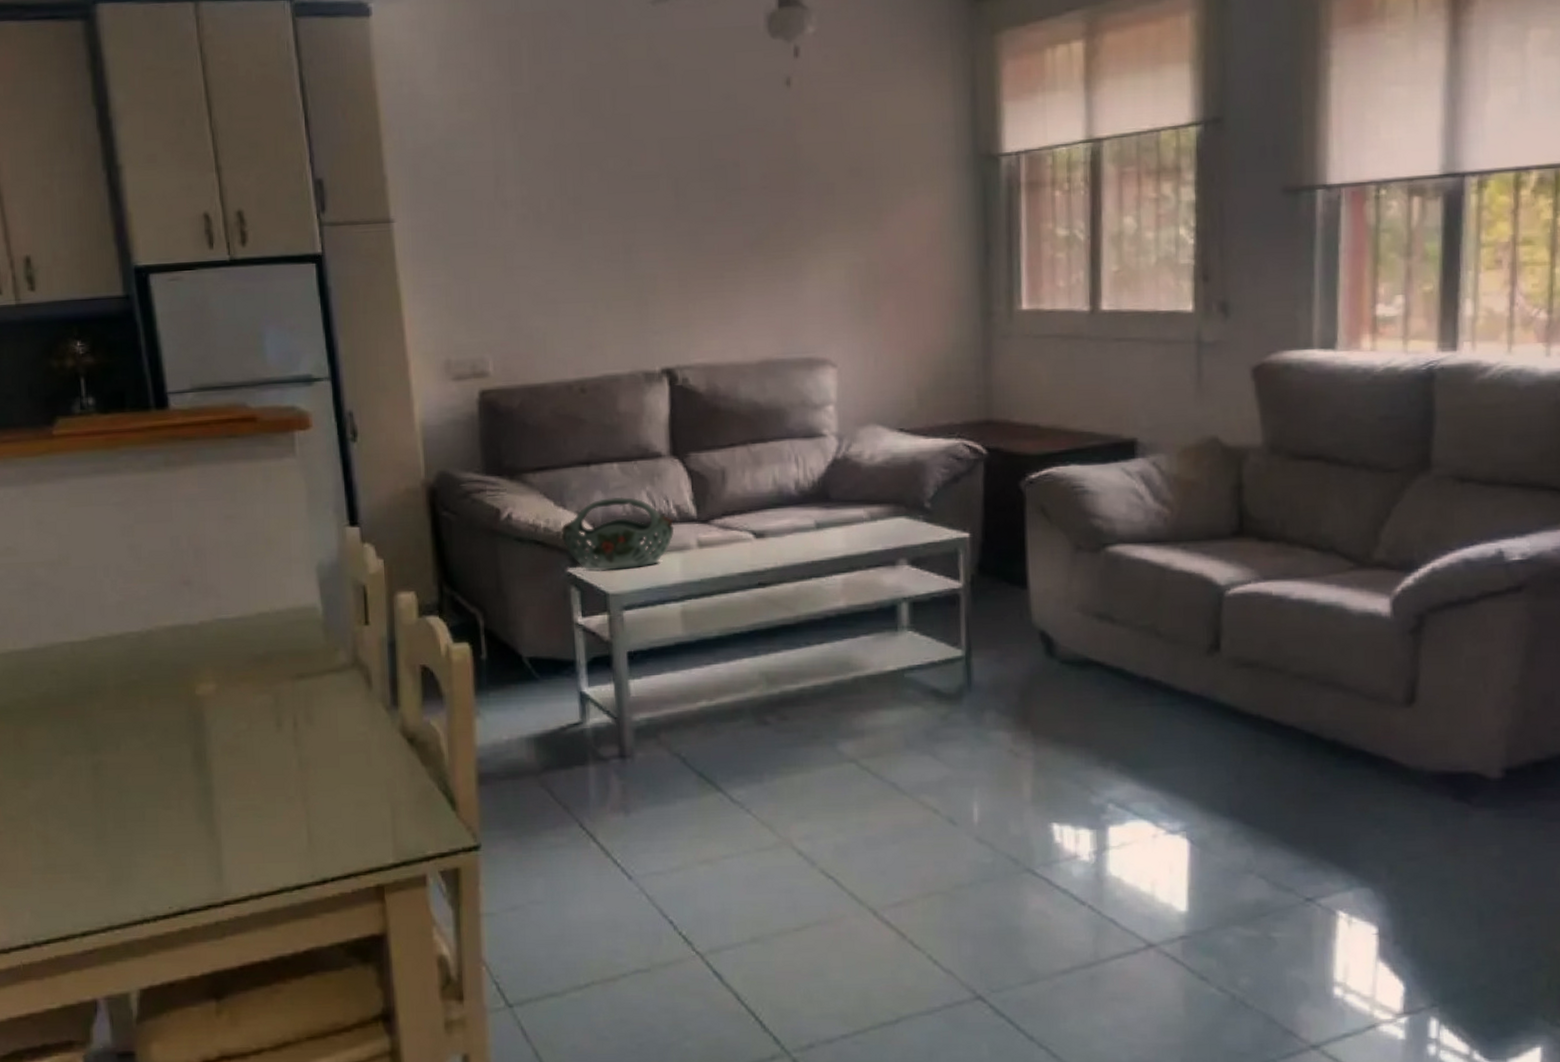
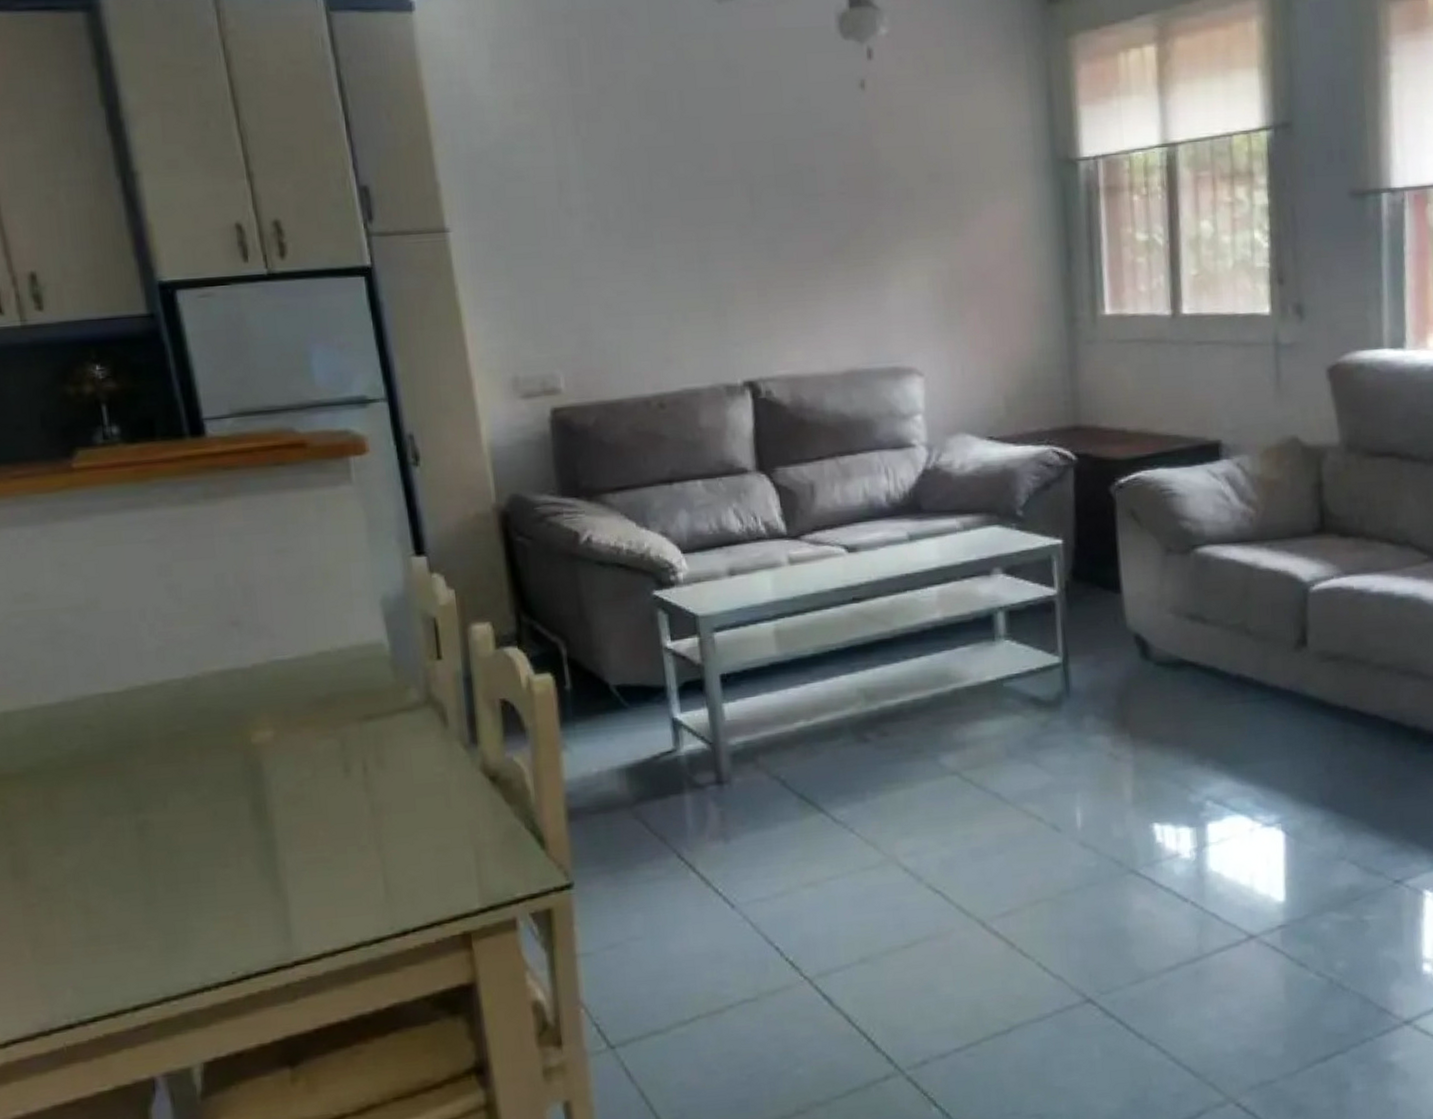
decorative basket: present [561,497,674,571] -> none [645,515,764,593]

